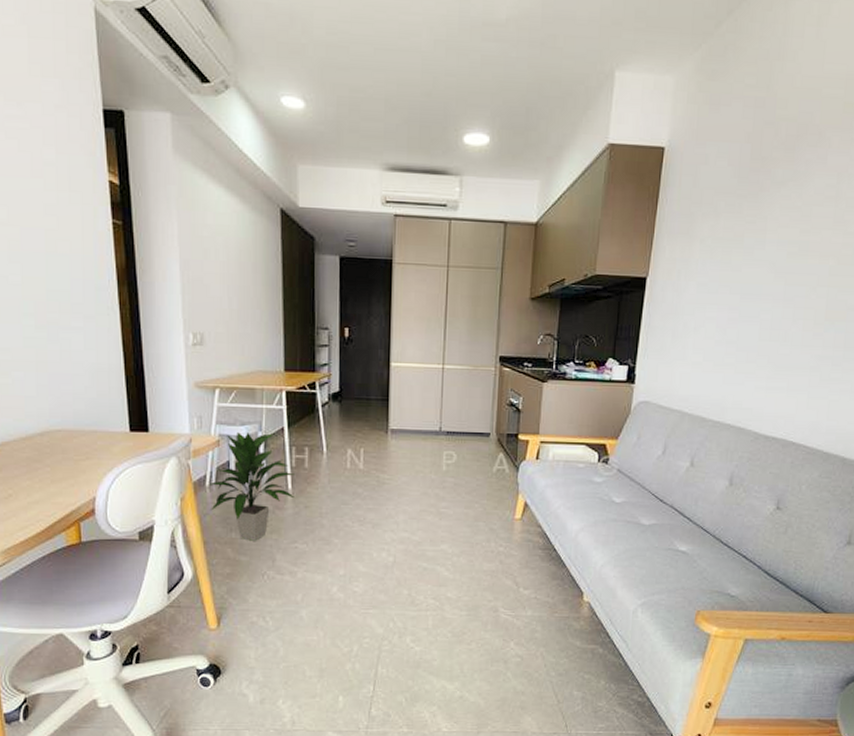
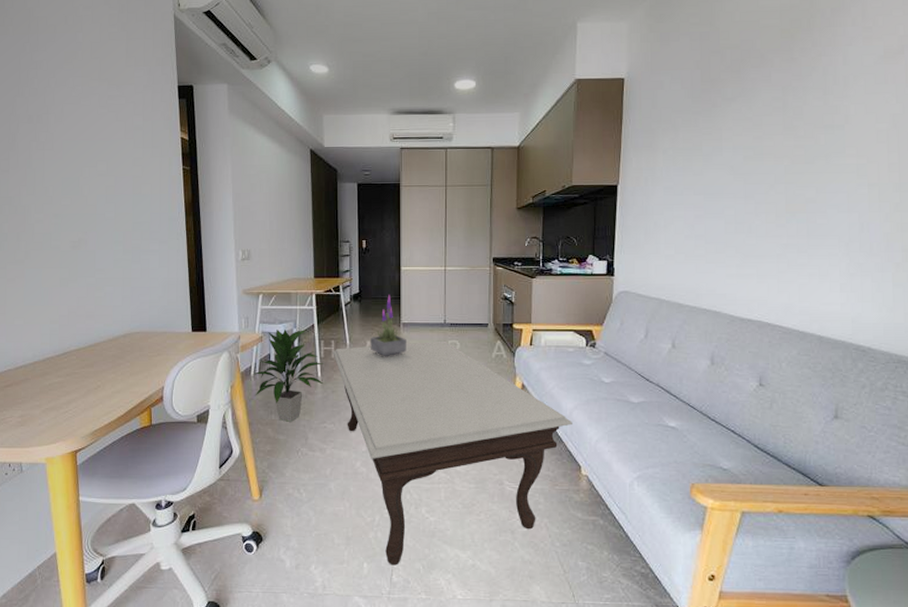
coffee table: none [306,451,577,698] -> present [333,340,572,565]
potted plant: none [352,395,395,470] -> present [371,295,406,358]

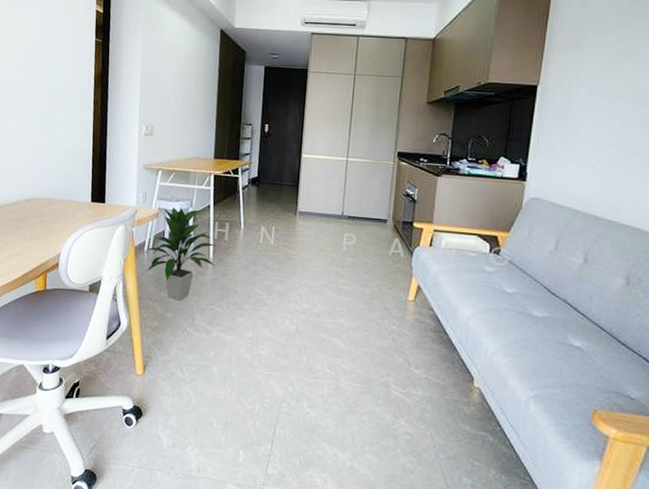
coffee table: present [333,340,572,565] -> none [226,231,468,457]
potted plant: present [371,295,406,358] -> none [264,182,302,246]

